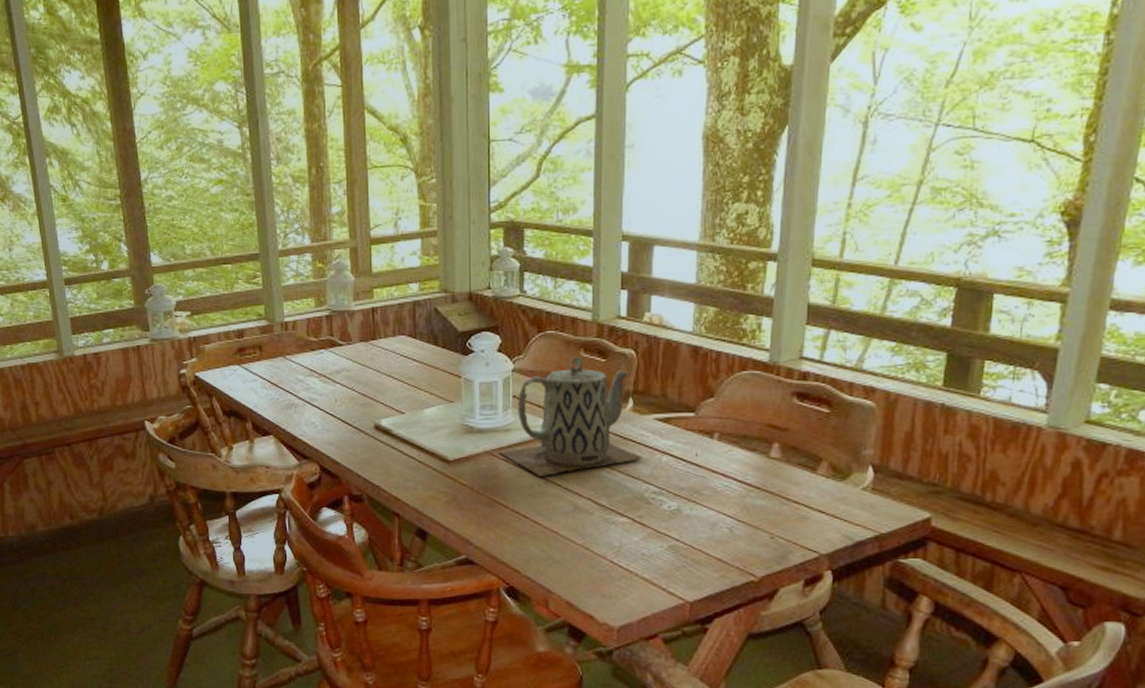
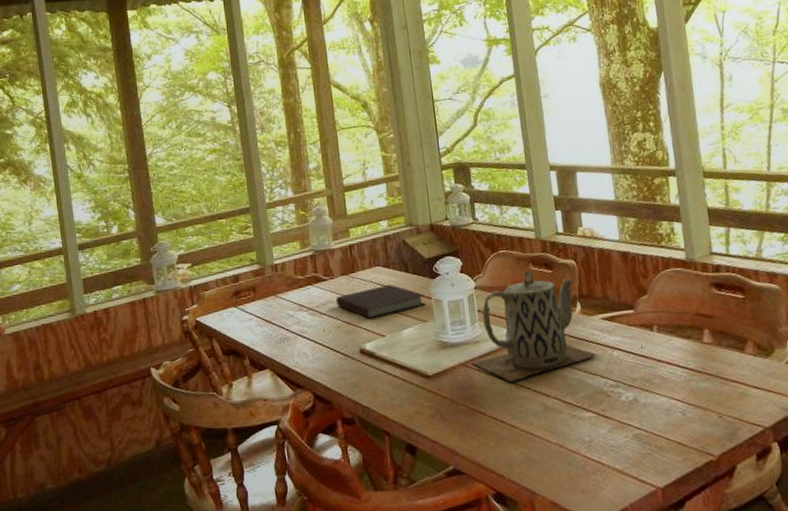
notebook: none [351,357,454,392] -> present [335,285,426,319]

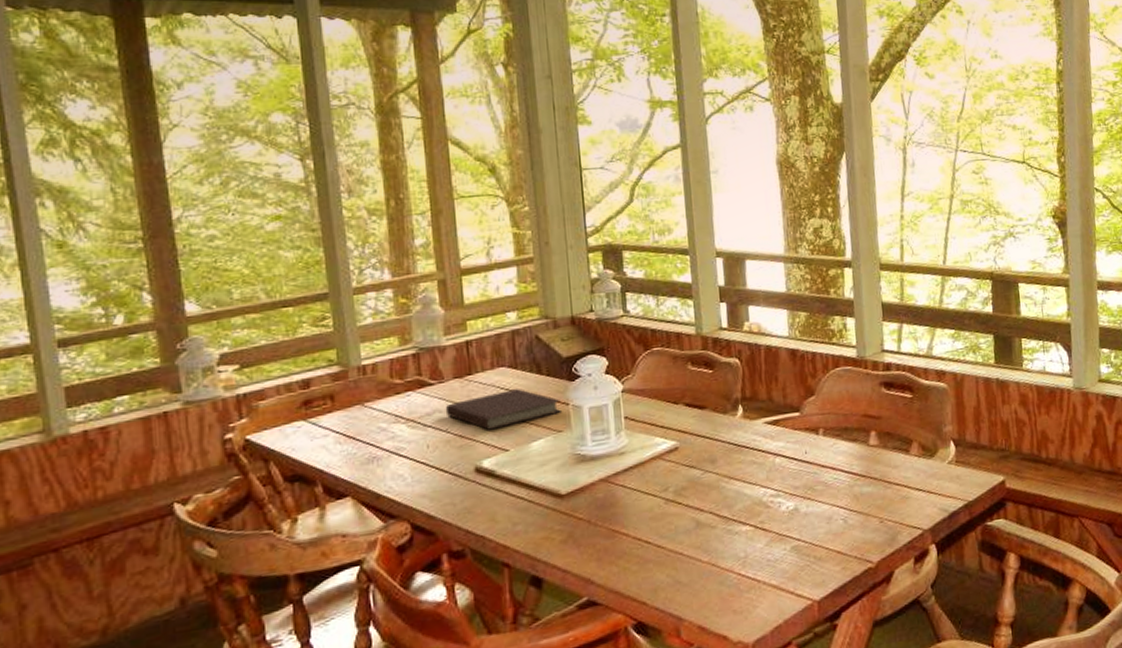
teapot: present [471,270,597,382] -> none [614,370,758,497]

